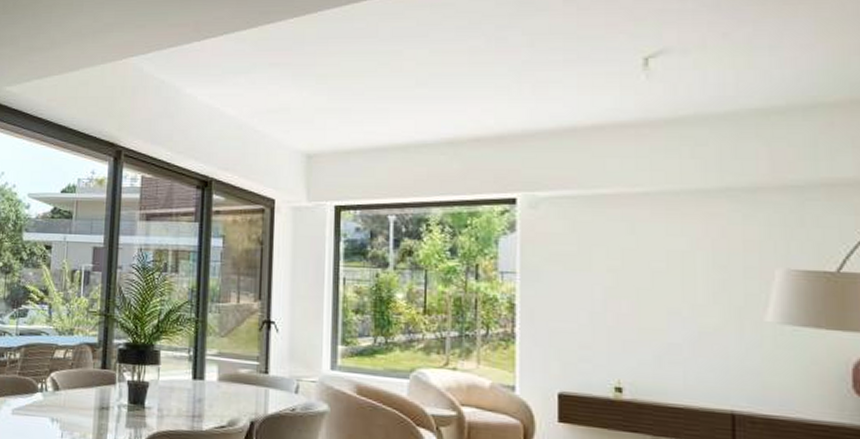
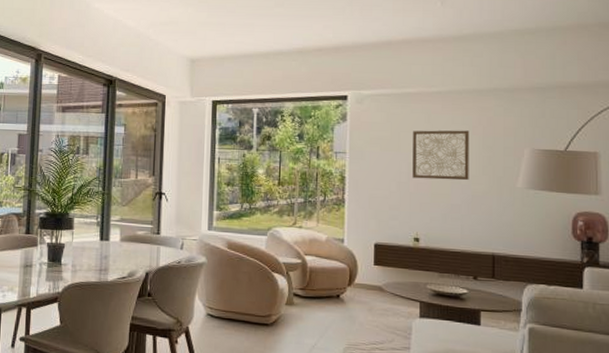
wall art: none [610,243,693,312] -> present [412,130,470,181]

